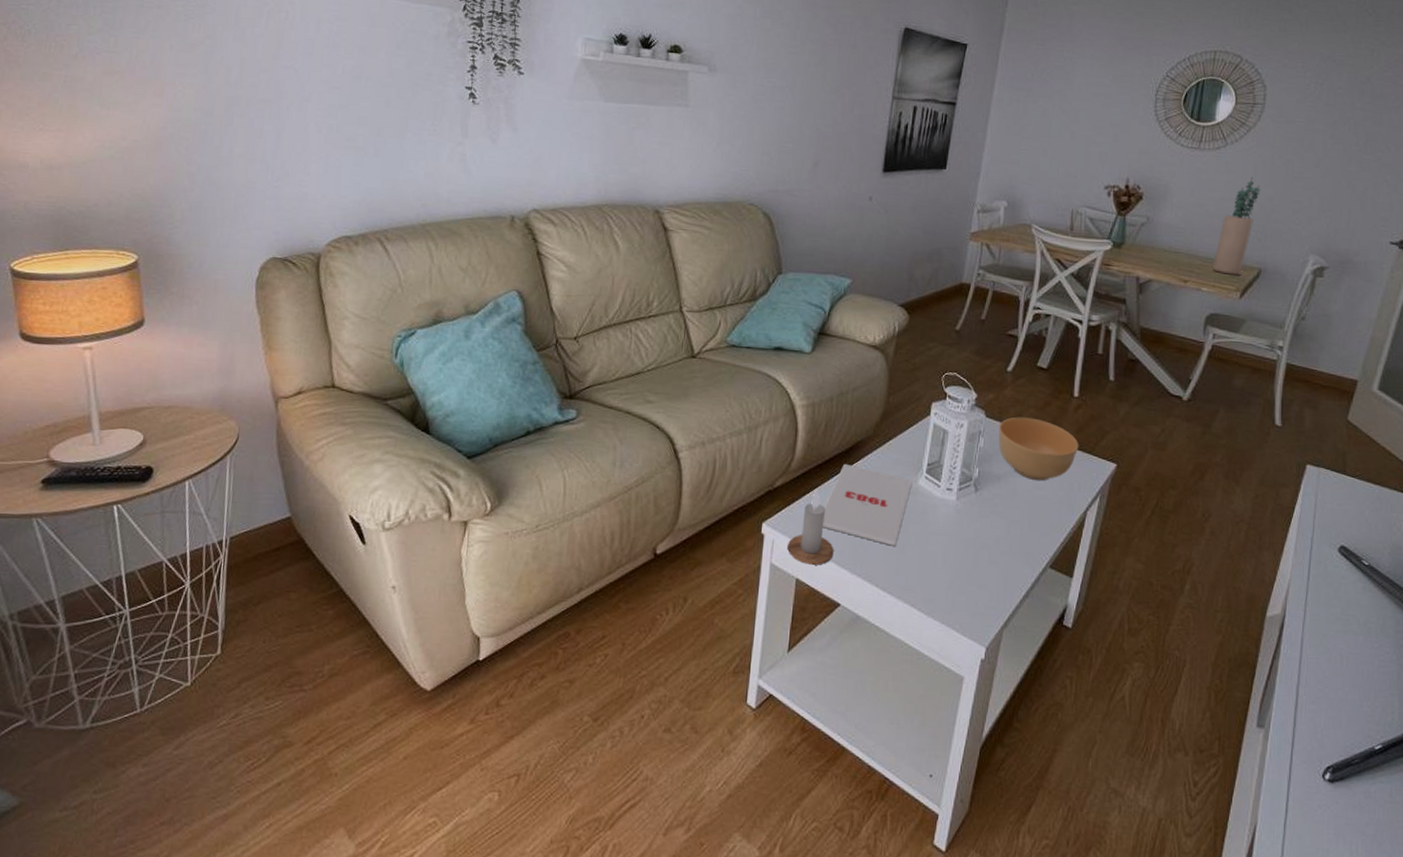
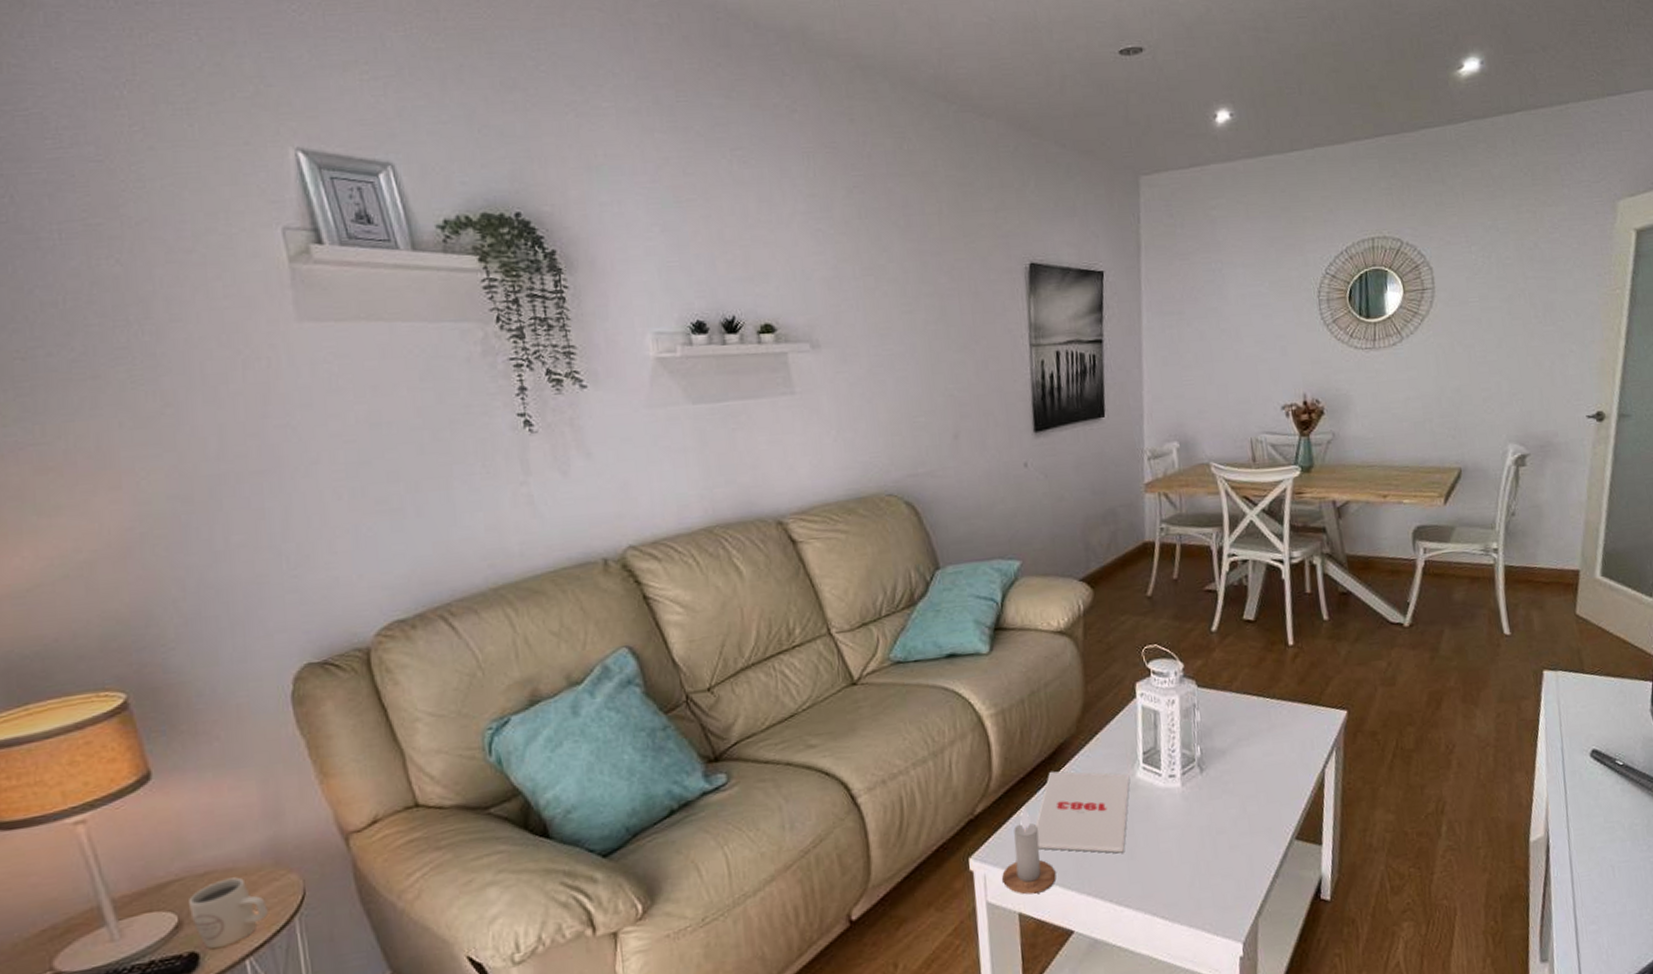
mug: none [152,414,210,468] -> present [187,877,270,949]
bowl: present [998,416,1079,481] -> none [1213,677,1304,747]
vase: present [1212,177,1260,275] -> none [1410,370,1446,481]

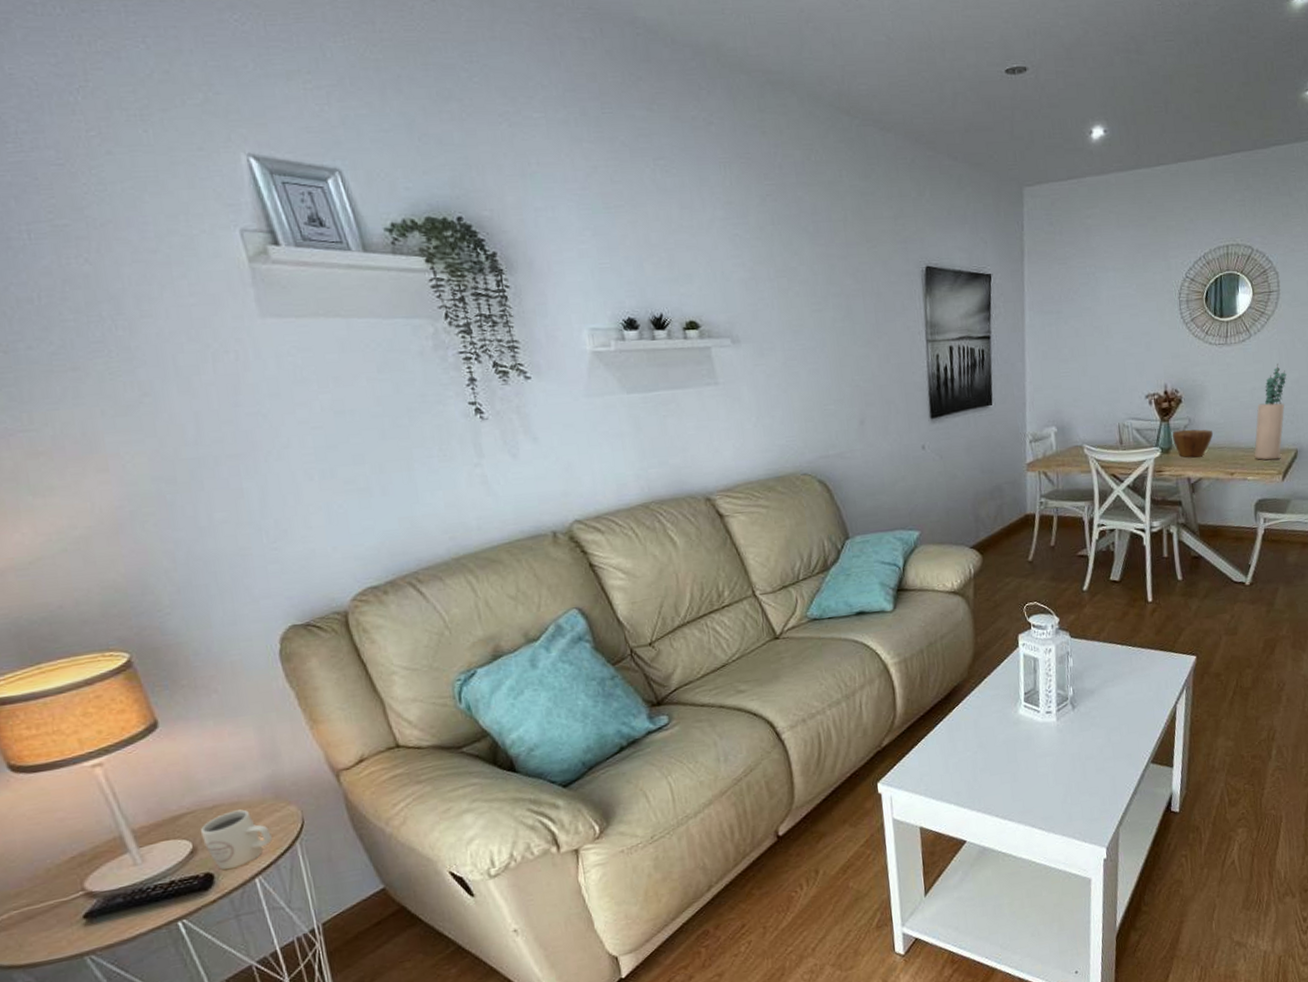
candle: present [1002,808,1056,895] -> none [906,740,951,813]
magazine: present [1035,771,1130,853] -> none [933,709,1013,777]
bowl: none [1313,445,1362,479] -> present [1172,429,1214,459]
vase: none [1410,370,1446,481] -> present [1254,364,1287,461]

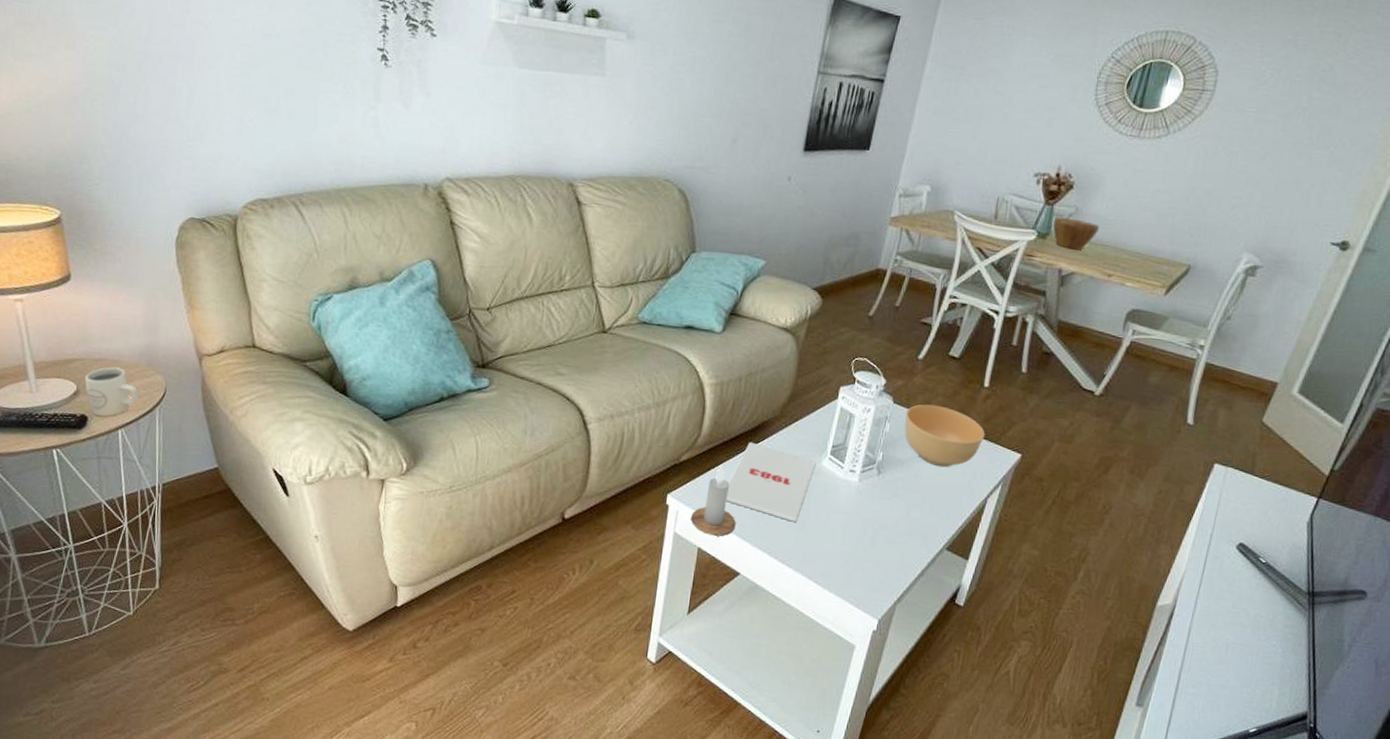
candle: none [906,740,951,813] -> present [691,466,736,536]
magazine: none [933,709,1013,777] -> present [726,441,816,522]
bowl: none [1084,629,1160,687] -> present [904,404,985,467]
vase: present [1254,364,1287,461] -> none [1139,169,1199,271]

